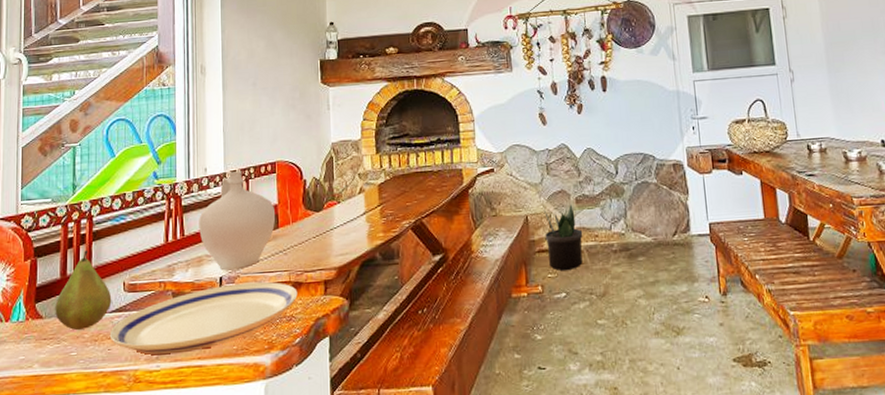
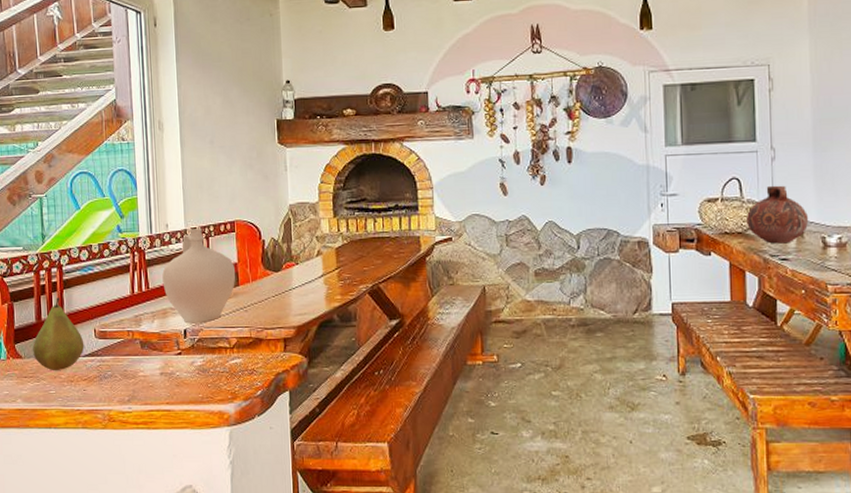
plate: present [109,281,298,355] -> none [84,336,259,398]
planter: present [543,204,583,270] -> none [501,277,541,341]
jug: none [773,104,830,161] -> present [747,185,809,244]

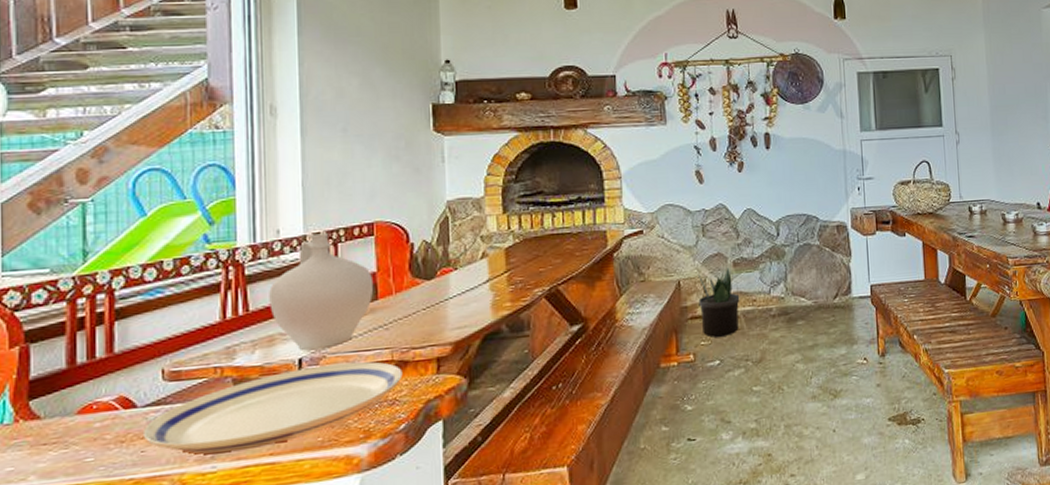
fruit: present [33,297,85,370] -> none [59,332,145,431]
plate: none [84,336,259,398] -> present [142,361,403,455]
planter: none [501,277,541,341] -> present [697,267,740,337]
jug: present [747,185,809,244] -> none [936,167,991,222]

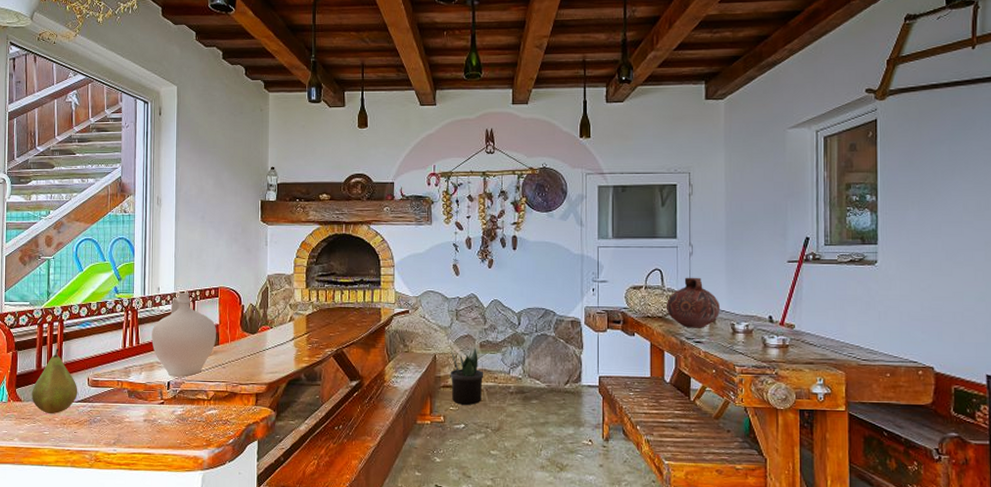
fruit: none [59,332,145,431] -> present [32,348,78,413]
plate: present [142,361,403,455] -> none [75,388,233,442]
jug: none [936,167,991,222] -> present [667,277,721,328]

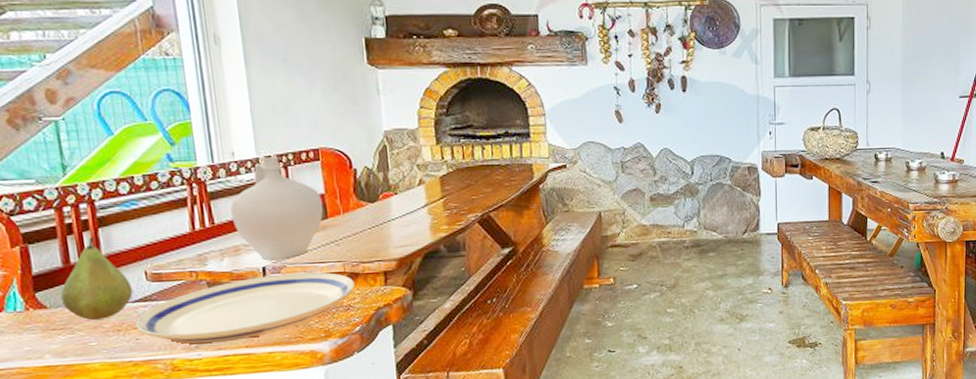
plate: none [75,388,233,442] -> present [135,272,355,344]
planter: present [450,348,484,405] -> none [617,202,656,264]
jug: present [667,277,721,328] -> none [844,115,896,168]

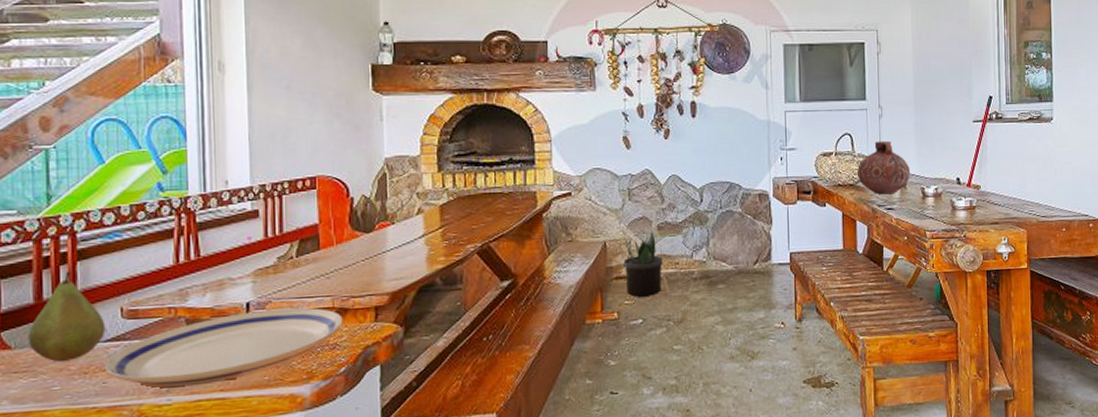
ceramic jug: present [230,157,324,261] -> none [219,185,316,296]
planter: none [617,202,656,264] -> present [622,231,663,297]
jug: none [844,115,896,168] -> present [858,140,911,195]

